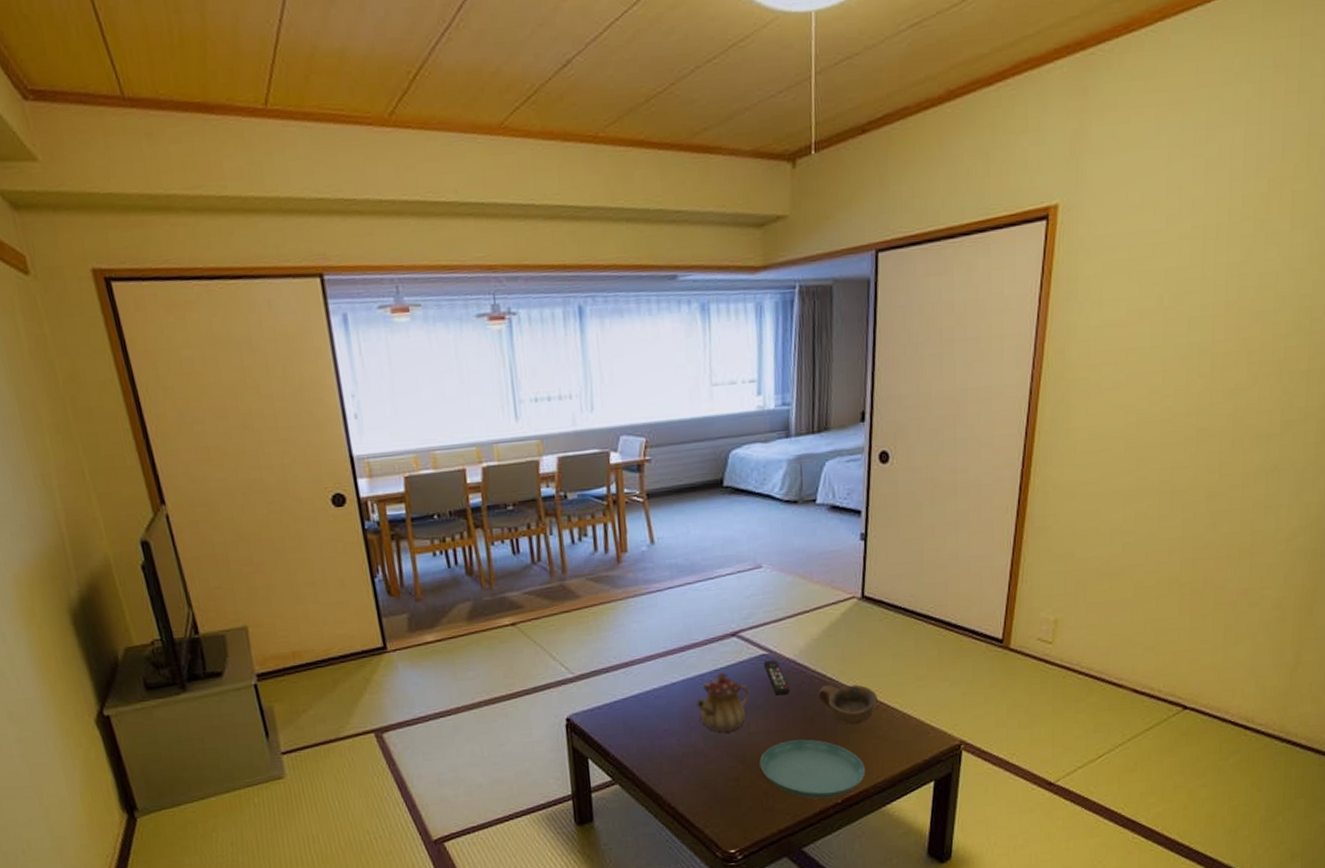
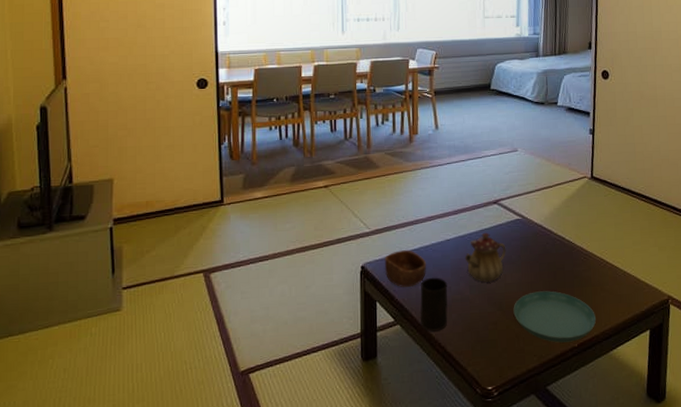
bowl: none [594,697,649,742] -> present [384,250,427,288]
cup: none [641,728,678,791] -> present [420,277,448,332]
remote control: present [763,660,791,696] -> none [517,224,538,253]
cup: present [818,684,878,725] -> none [559,245,604,280]

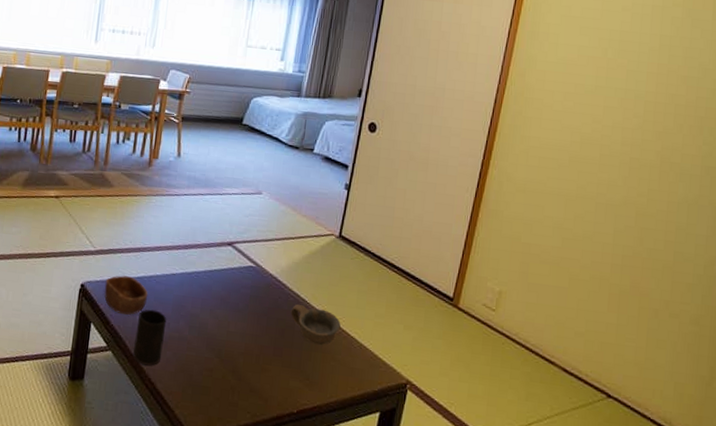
teapot: present [465,232,506,282] -> none [188,273,234,326]
saucer: present [513,291,596,343] -> none [232,345,321,407]
cup: none [559,245,604,280] -> present [290,304,341,345]

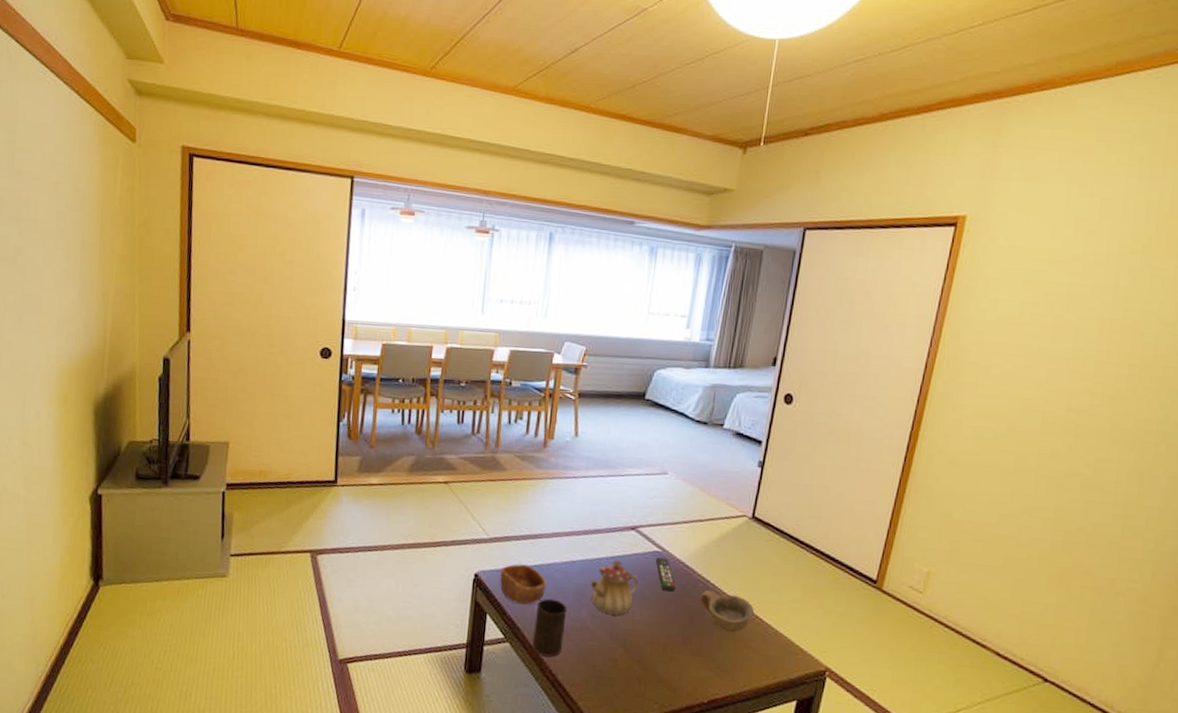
teapot: none [188,273,234,326] -> present [590,559,639,615]
remote control: none [250,272,269,305] -> present [655,557,676,592]

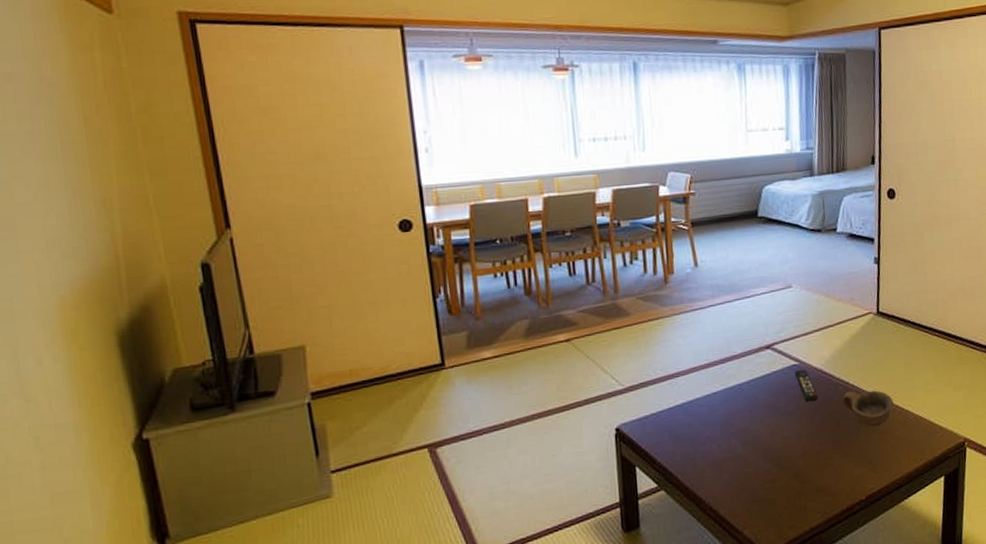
bowl: present [499,564,547,605] -> none [642,406,692,449]
cup: present [532,598,567,657] -> none [685,435,719,495]
teapot: present [590,559,639,615] -> none [735,381,783,437]

